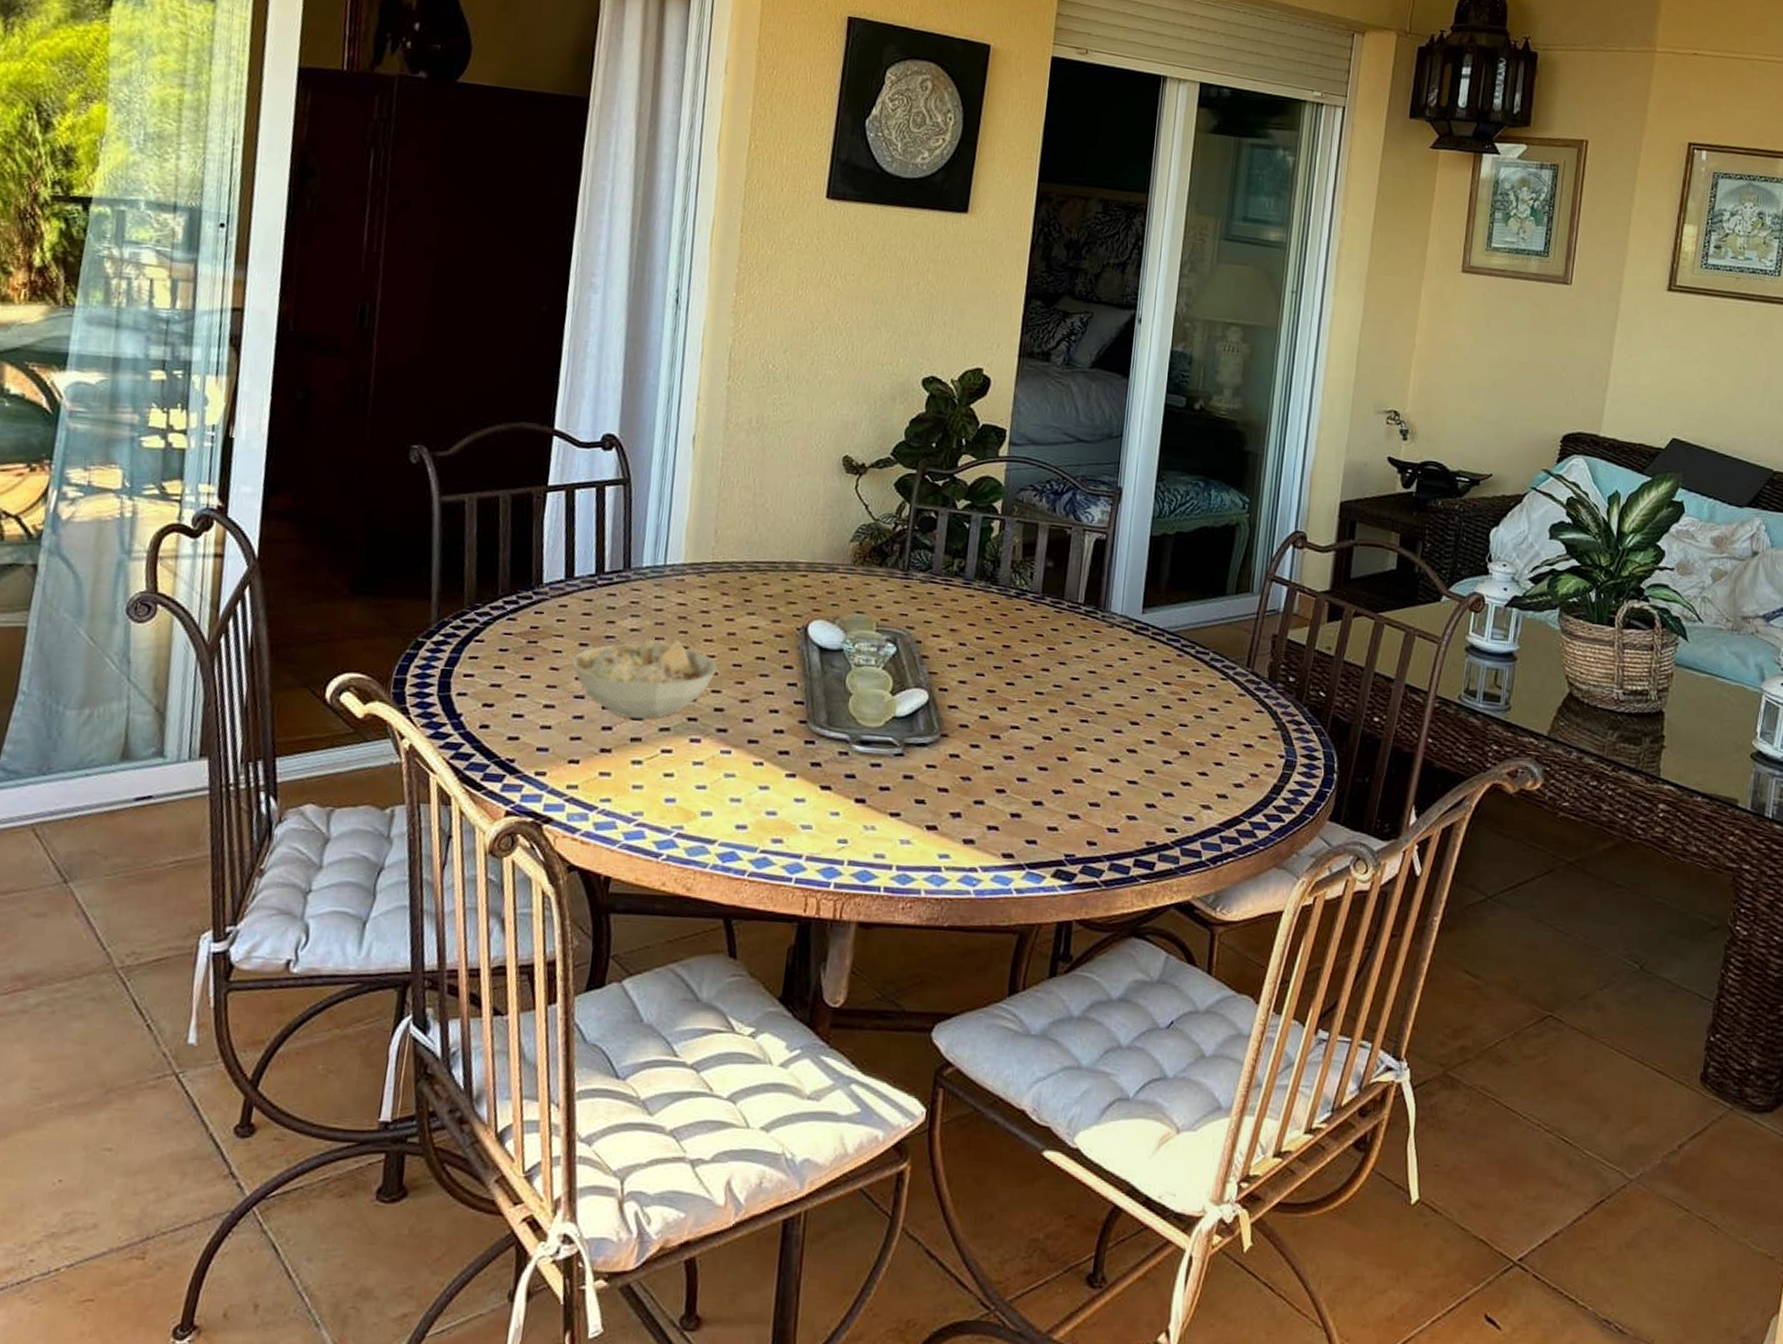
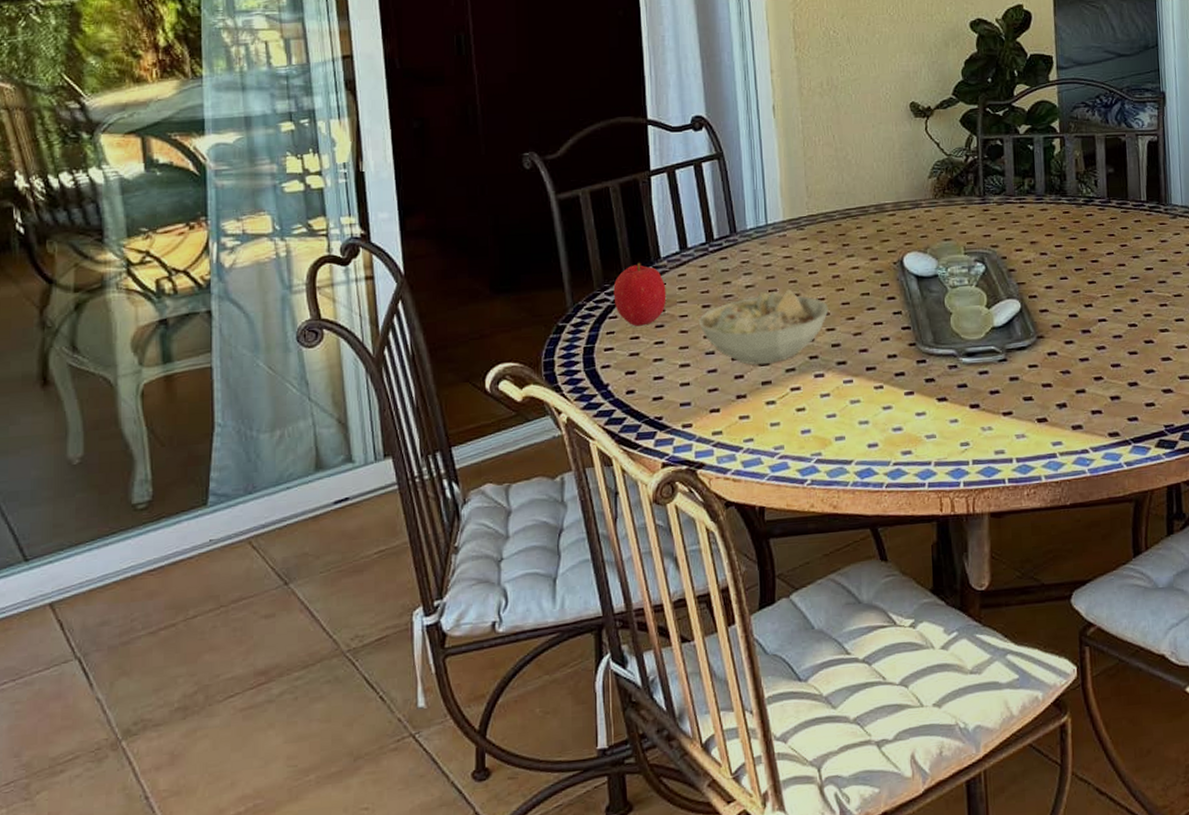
fruit: none [483,584,543,656] -> present [613,262,667,326]

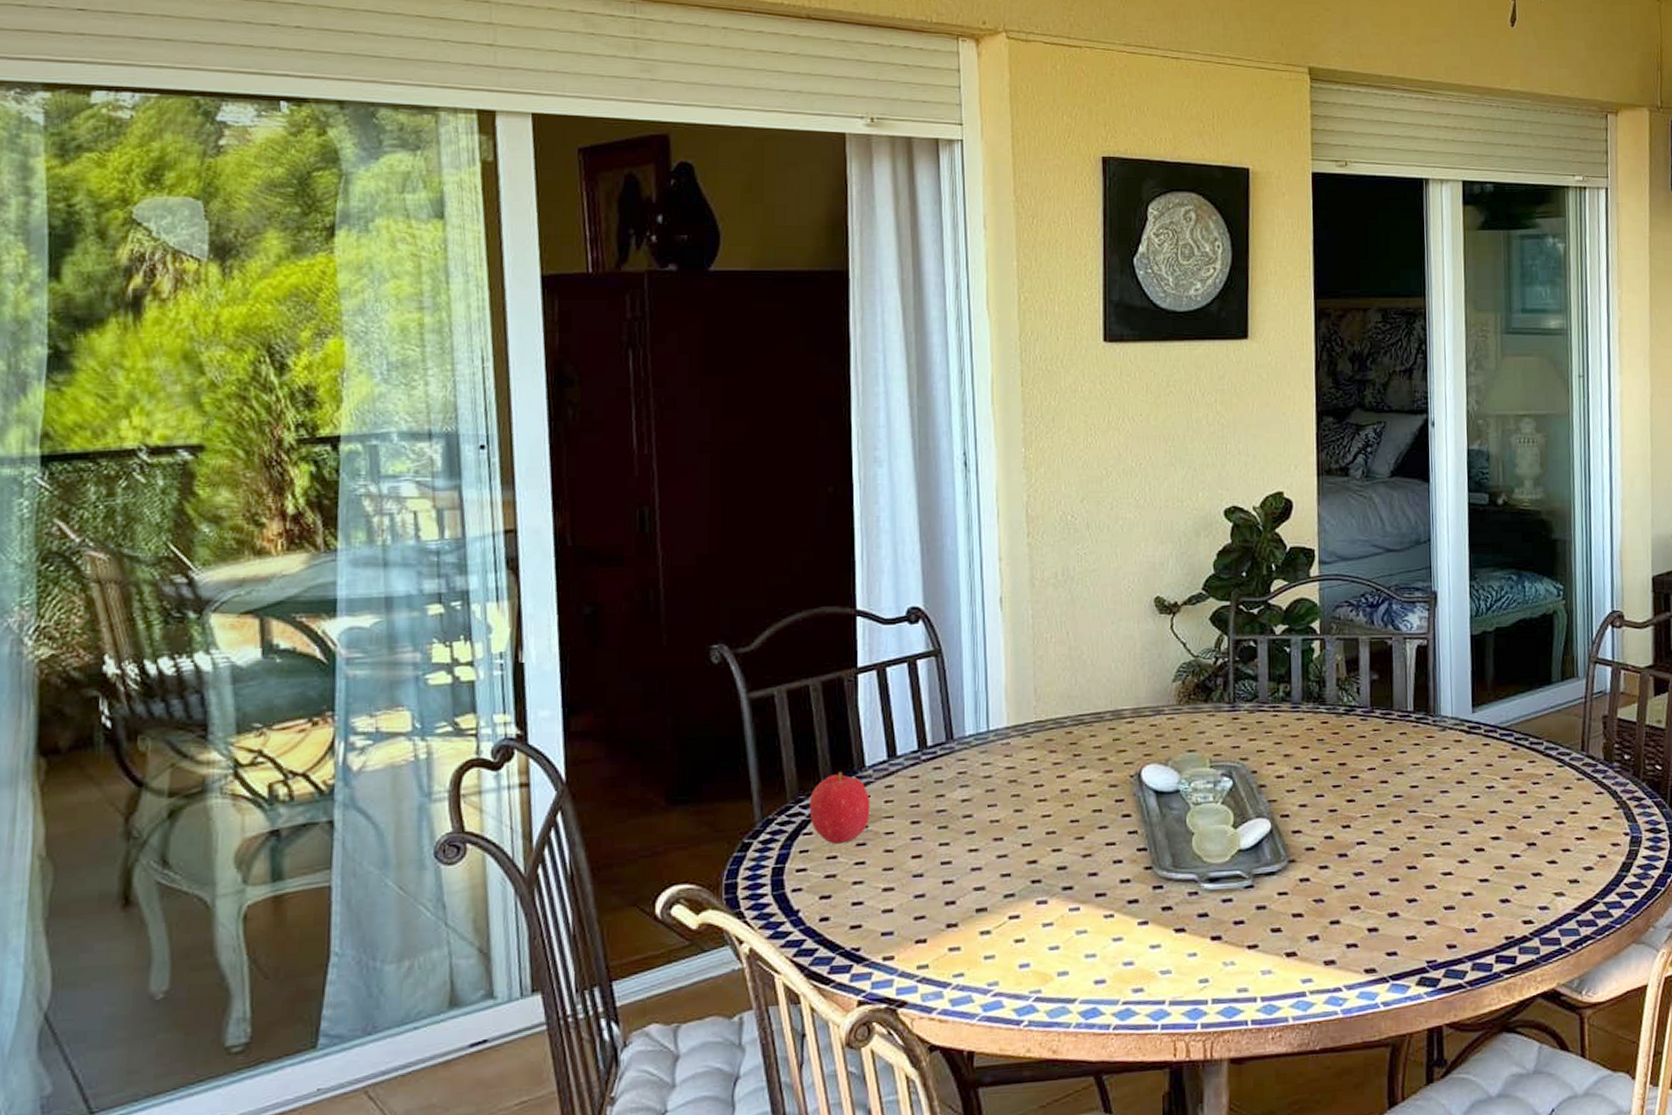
bowl: present [698,289,829,365] -> none [906,804,1055,890]

